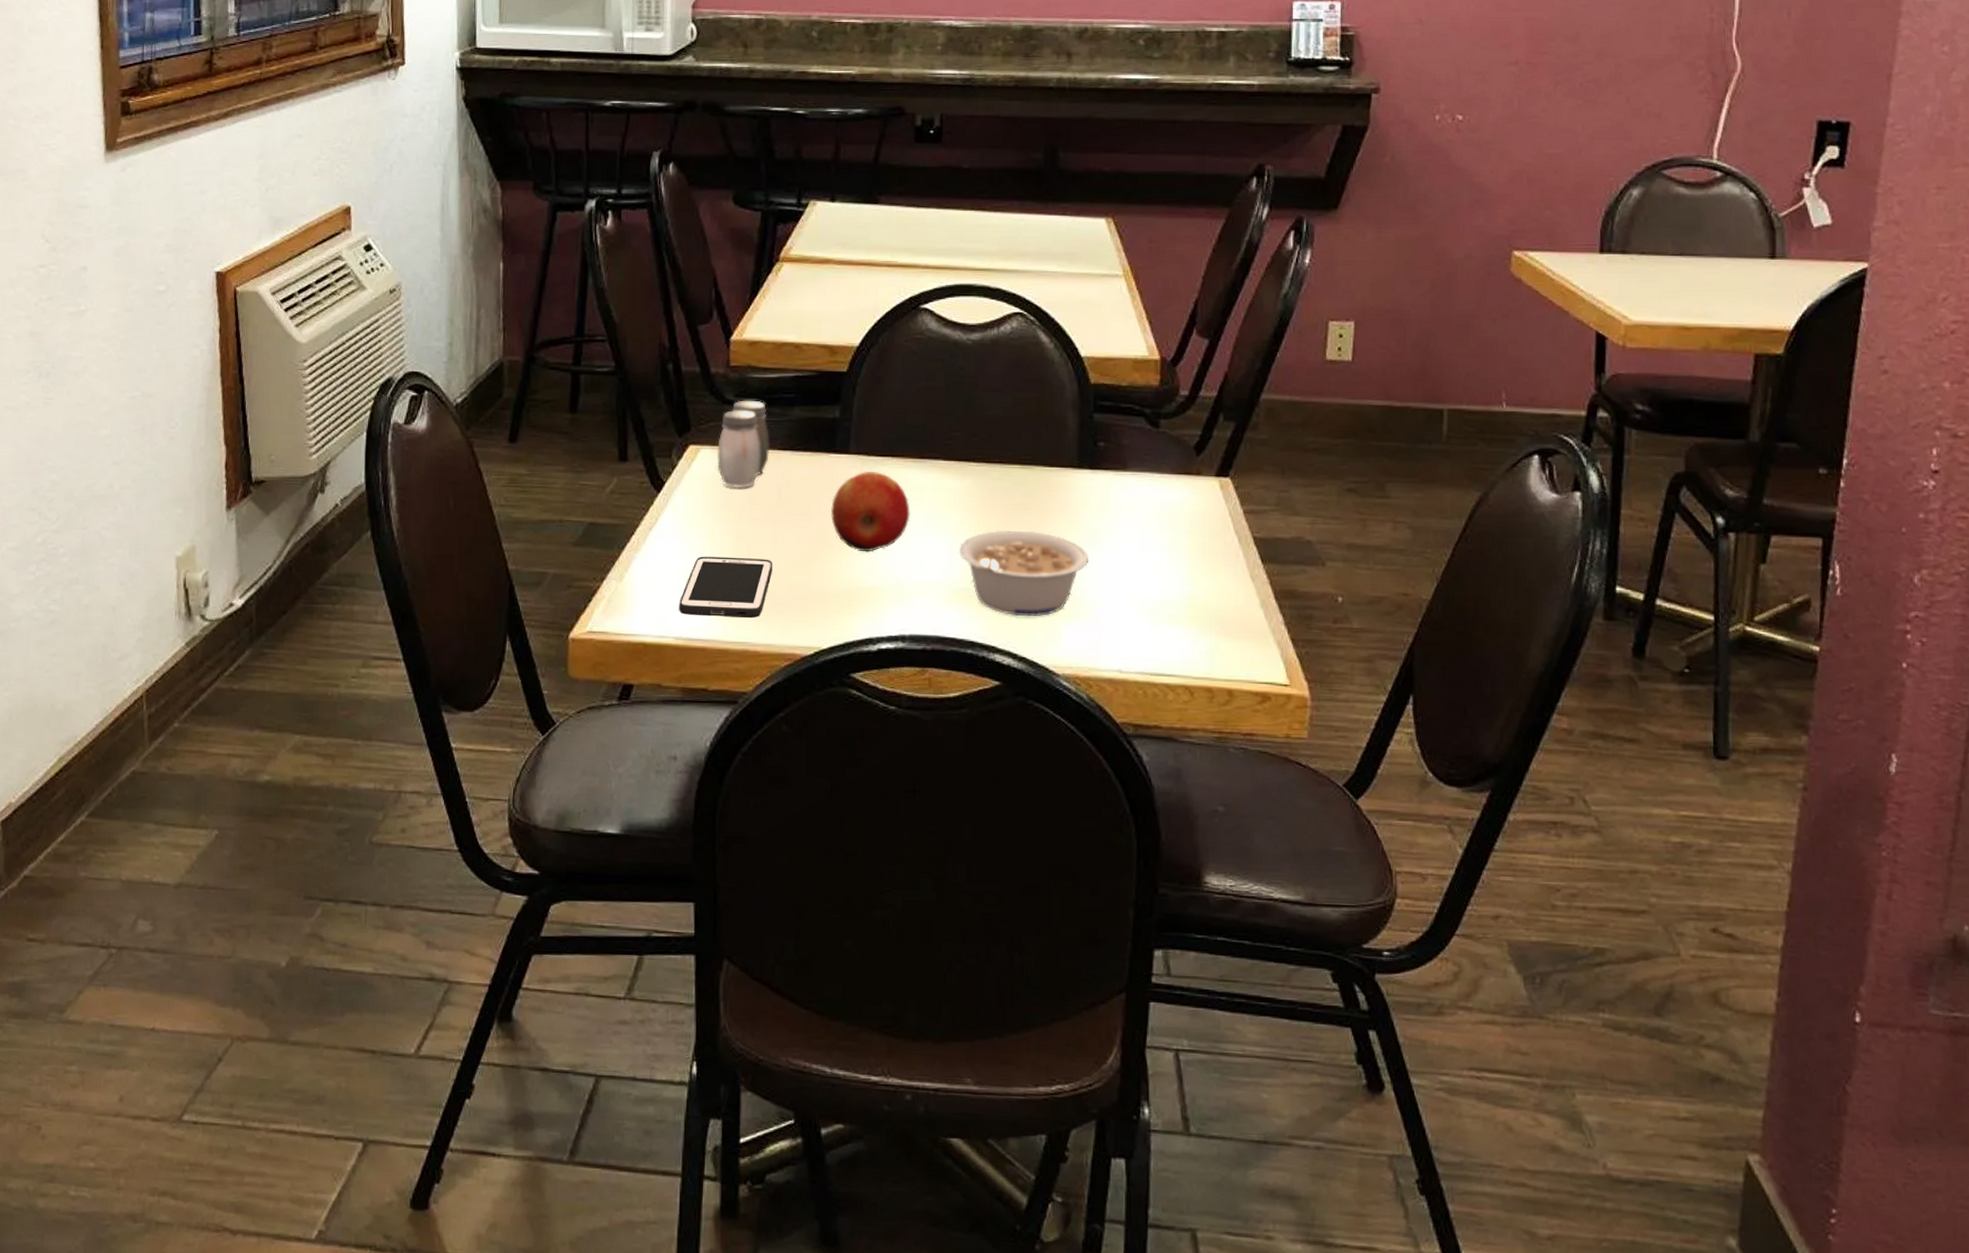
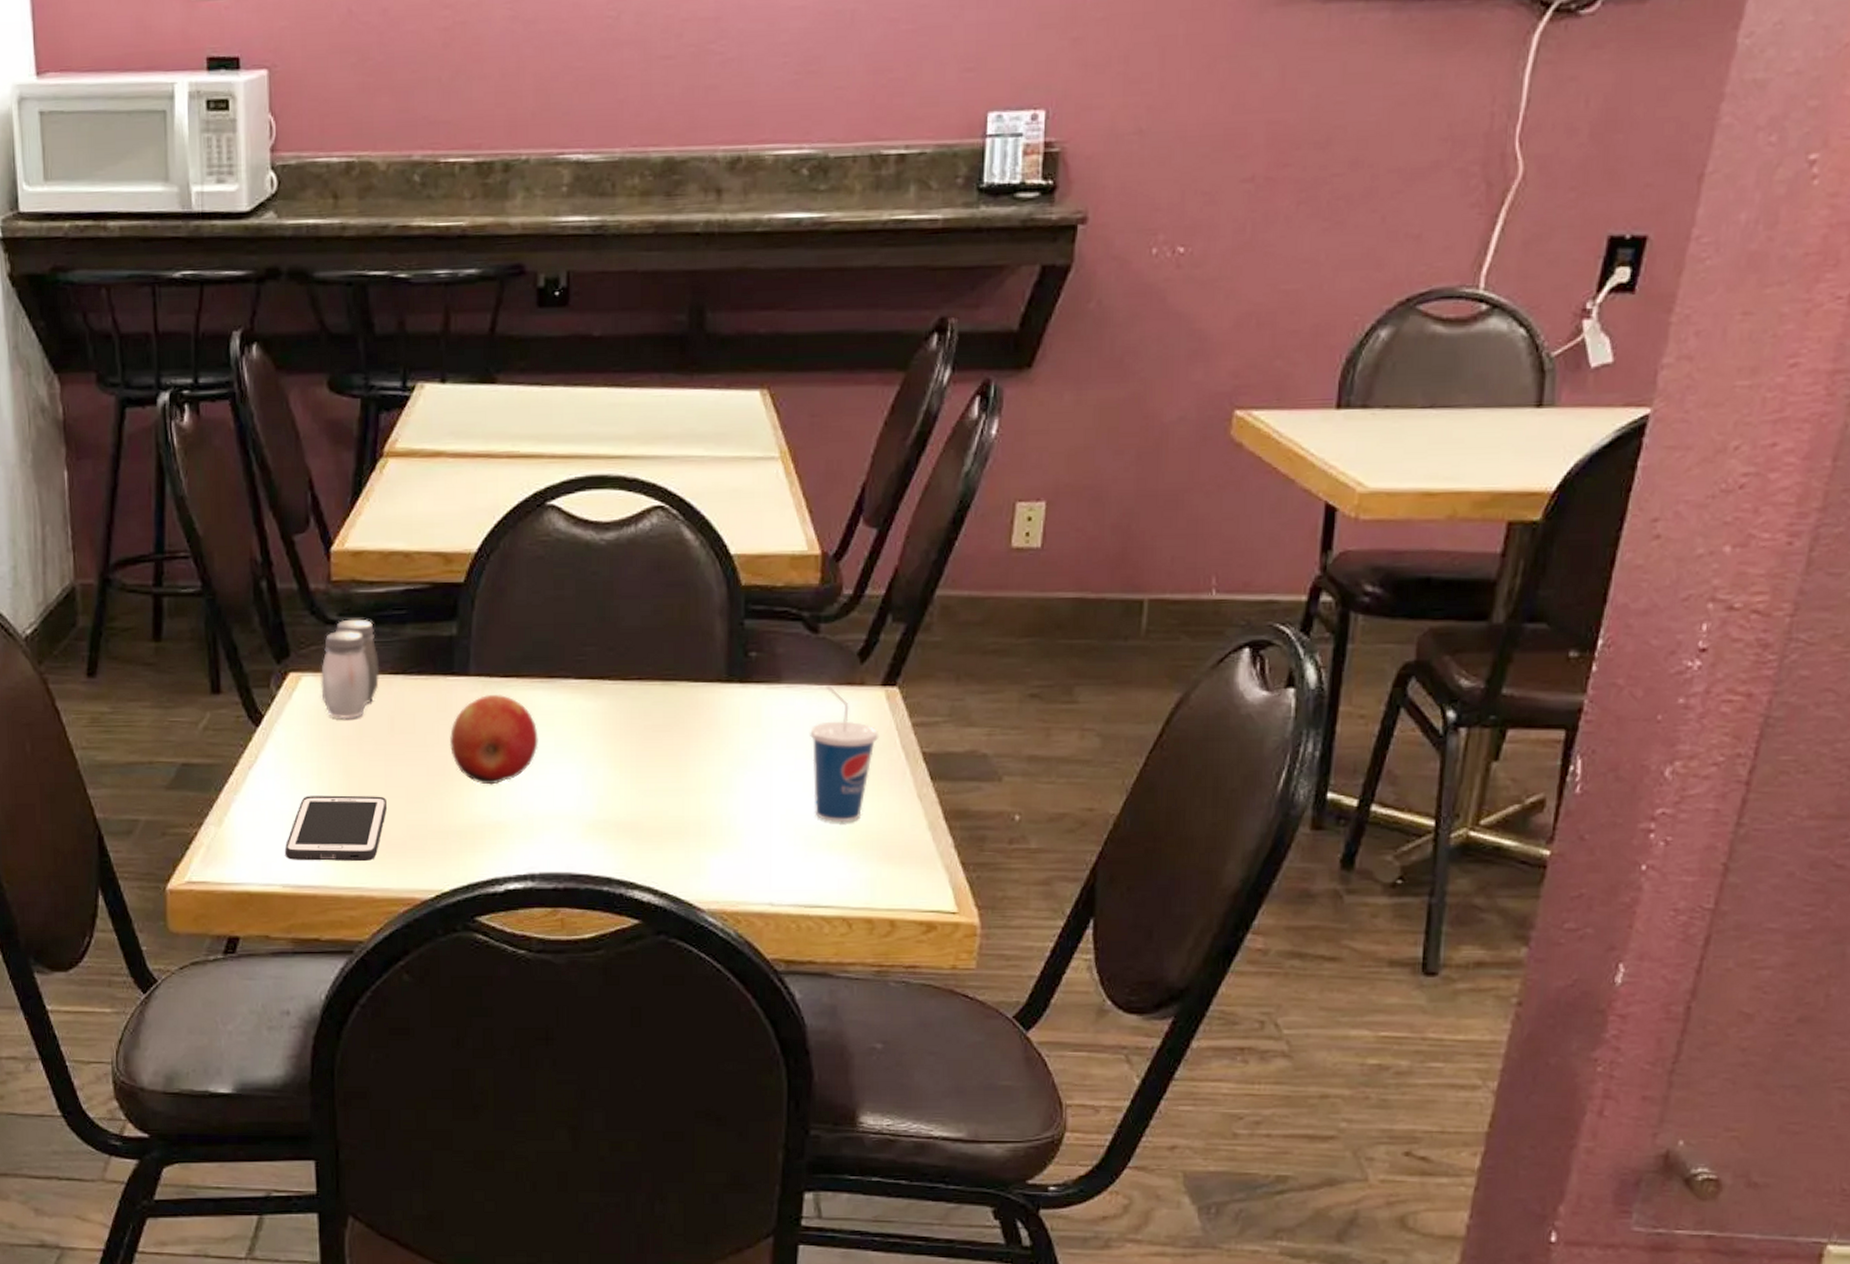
legume: present [959,530,1089,617] -> none [594,754,738,849]
cup: none [1153,474,1215,599] -> present [810,685,880,823]

